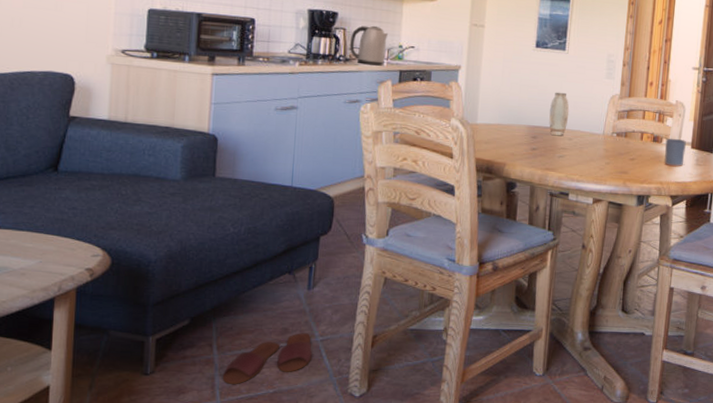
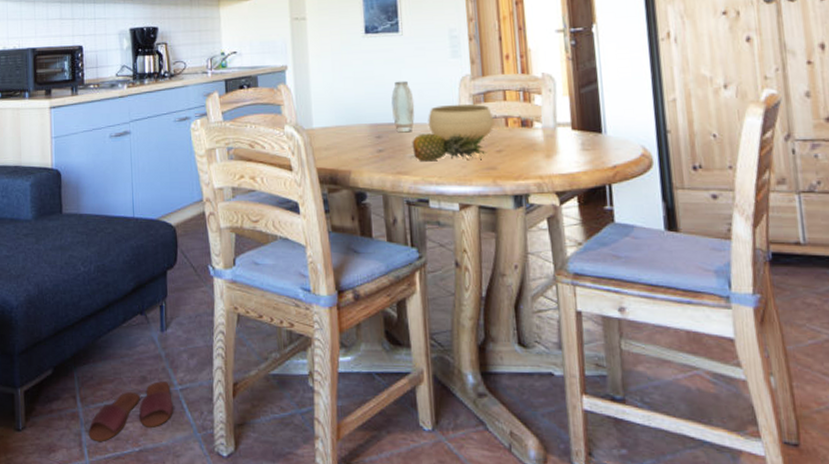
kettle: present [350,25,388,66] -> none [173,35,209,78]
fruit: none [561,138,623,165] -> present [412,132,487,162]
bowl: none [578,117,632,148] -> present [428,103,494,141]
mug: present [664,138,686,167] -> none [537,119,566,156]

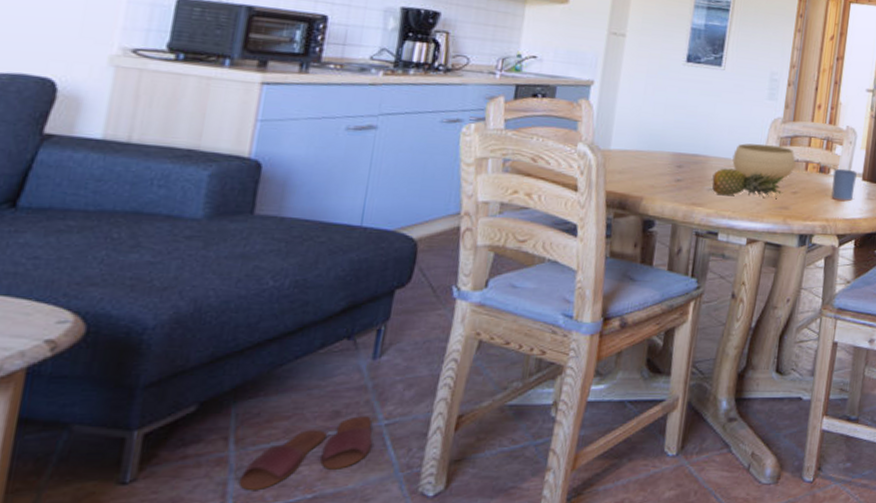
vase: present [391,80,415,133] -> none [698,114,724,166]
mug: none [537,119,566,156] -> present [831,168,857,202]

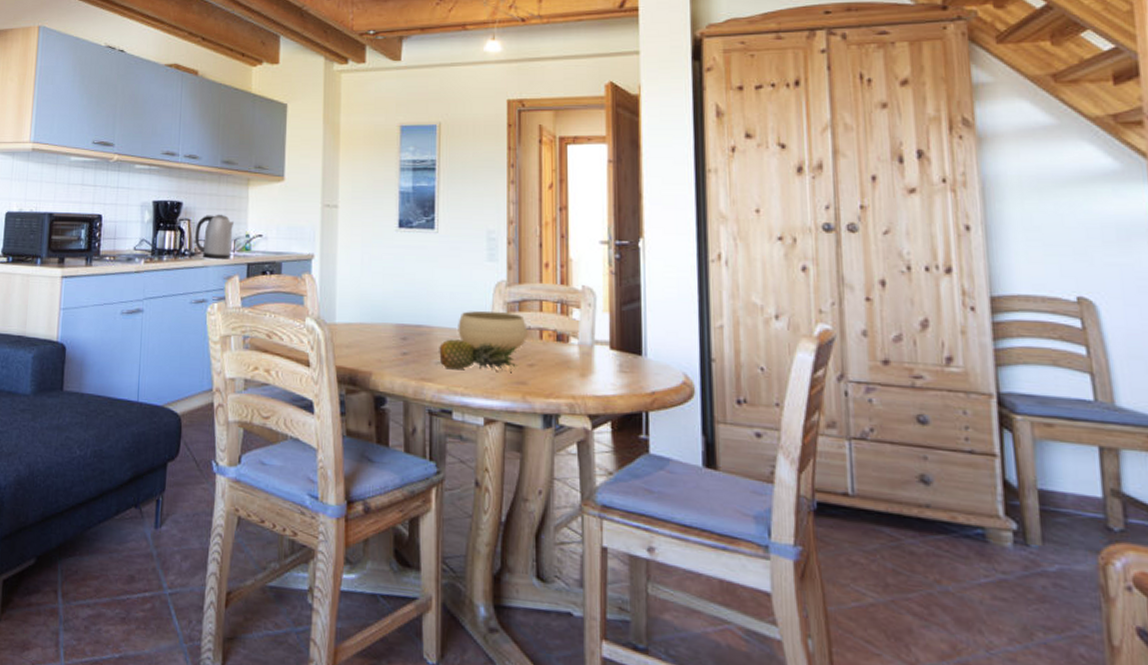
slippers: present [238,416,372,490] -> none [66,582,160,643]
kettle: none [453,29,504,79] -> present [195,214,234,259]
mug: present [831,168,857,202] -> none [573,335,602,375]

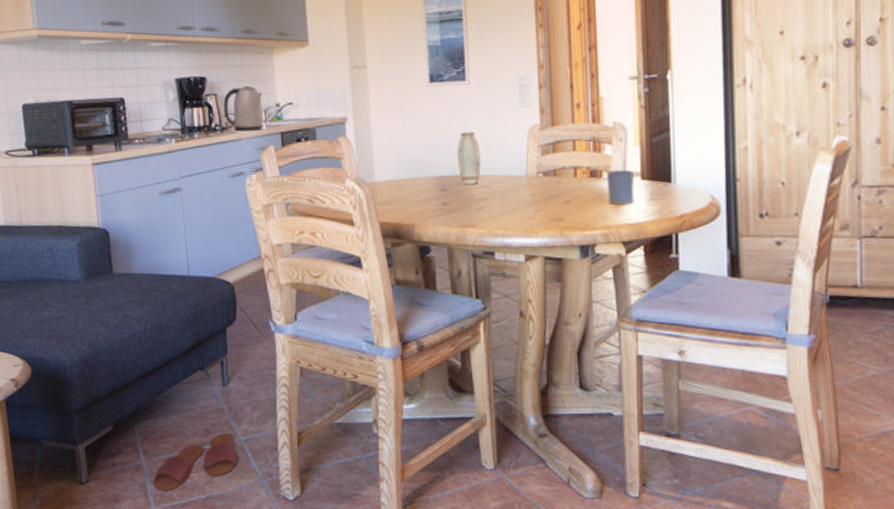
slippers: none [66,582,160,643] -> present [153,433,238,491]
vase: none [421,281,445,337] -> present [457,131,482,185]
fruit: present [439,339,518,373] -> none [478,183,554,214]
bowl: present [458,310,528,351] -> none [495,154,563,193]
mug: none [573,335,602,375] -> present [606,169,634,206]

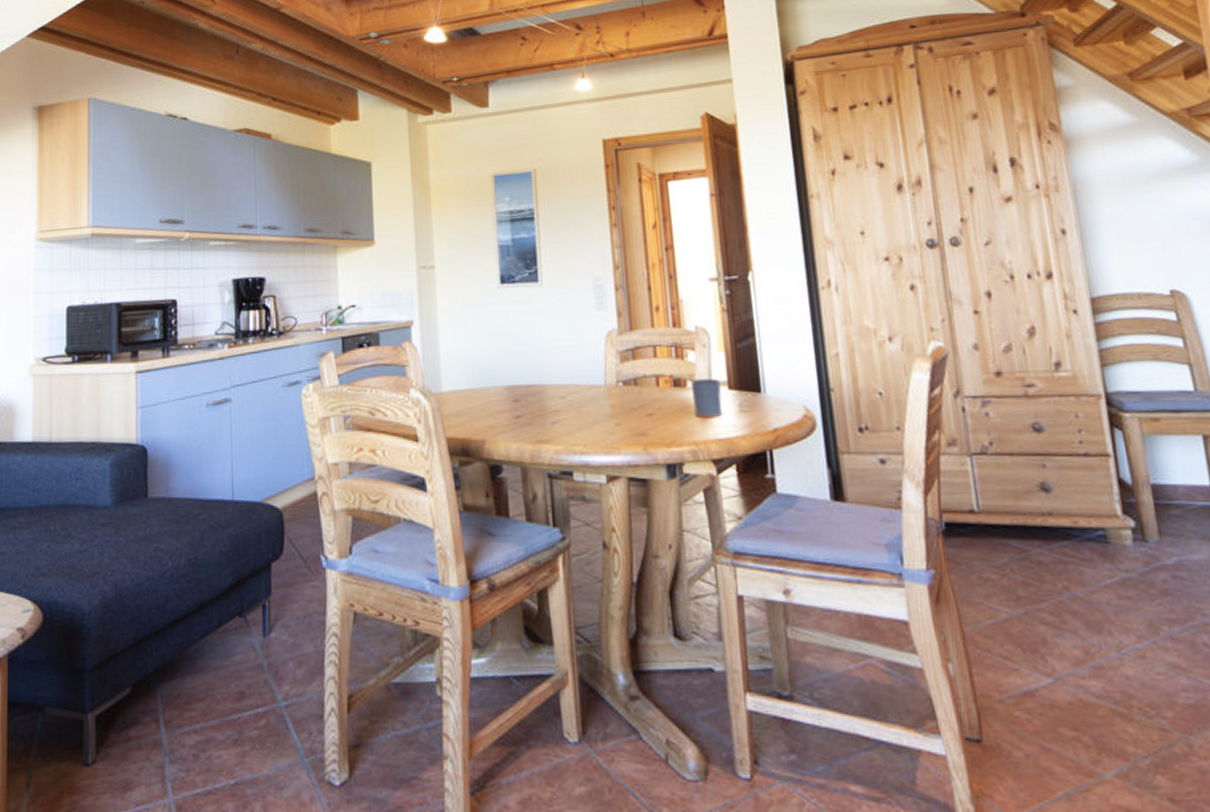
slippers: present [153,433,238,491] -> none [173,697,276,774]
kettle: present [223,85,263,132] -> none [282,286,324,336]
vase: present [457,131,482,185] -> none [530,336,557,396]

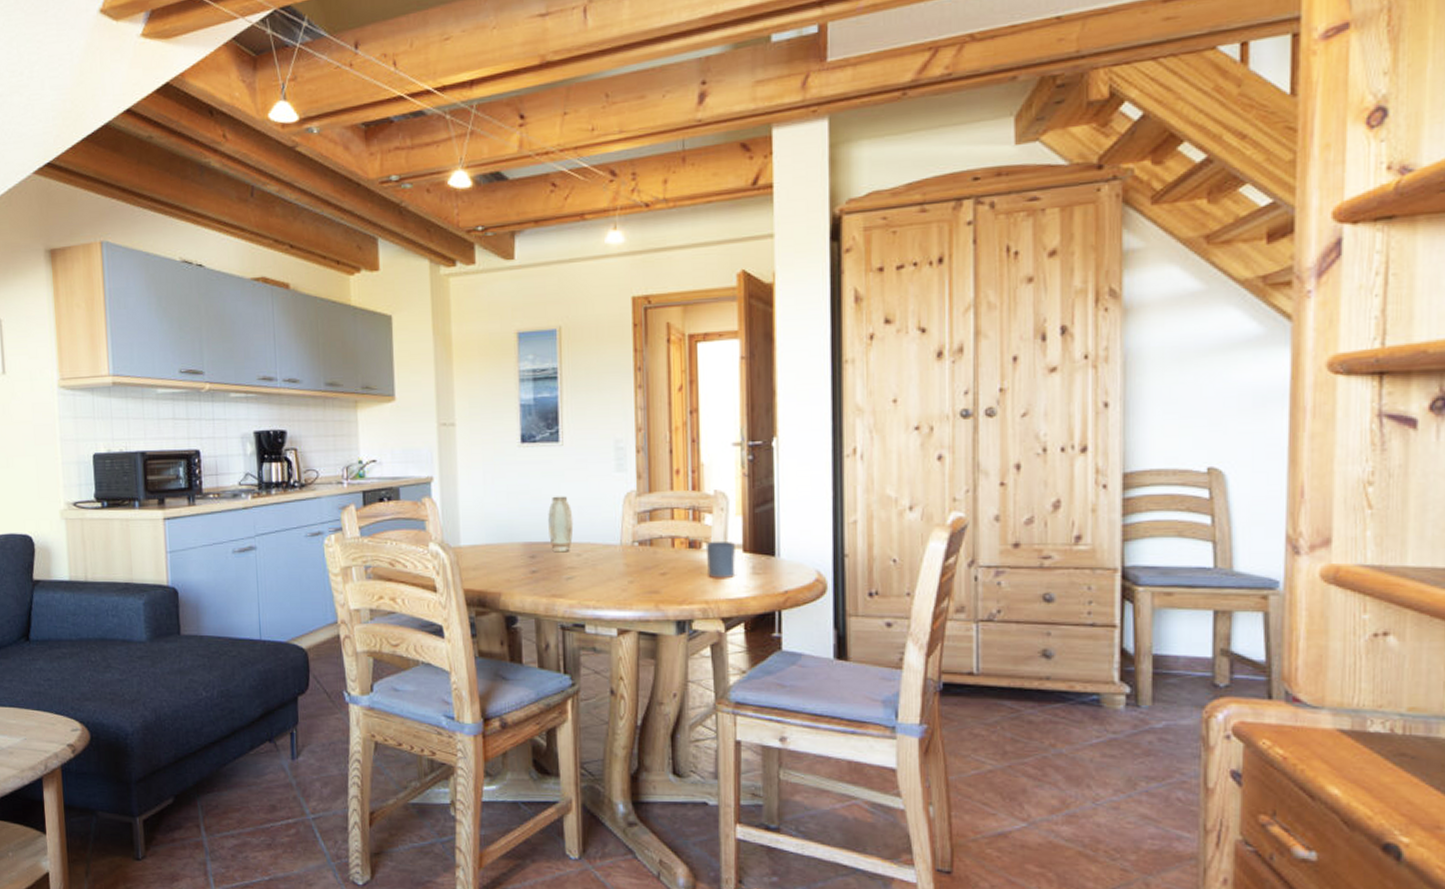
vase: none [530,336,557,396] -> present [548,496,574,553]

